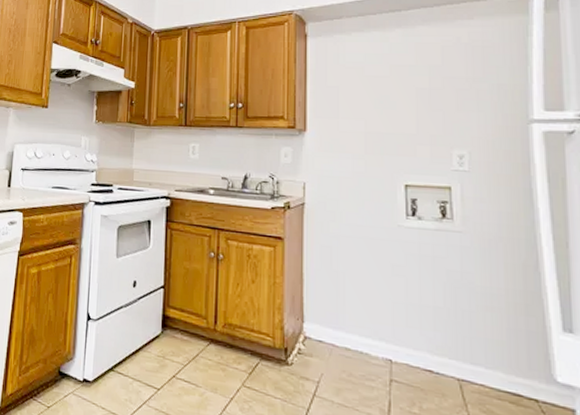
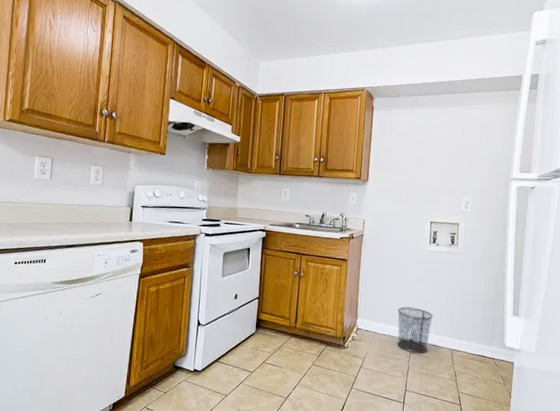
waste bin: none [365,308,423,383] -> present [397,307,433,354]

